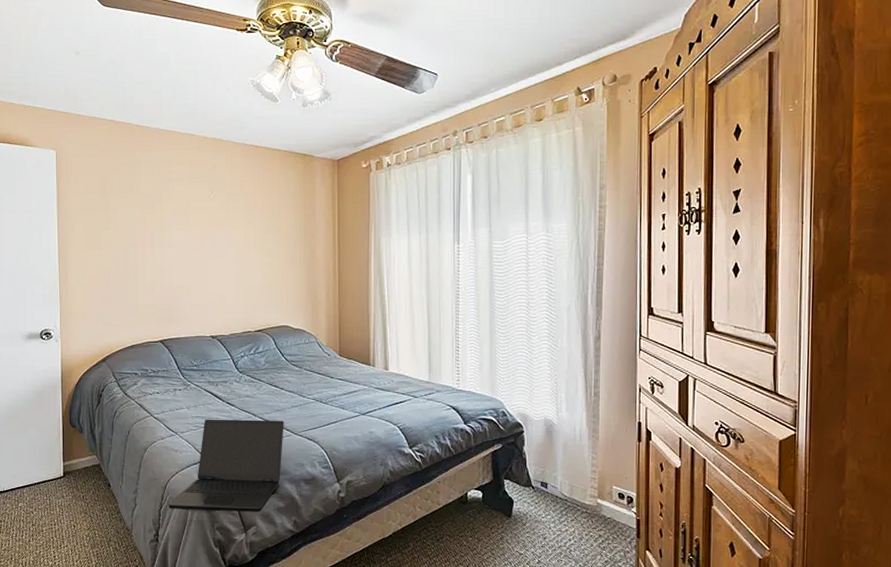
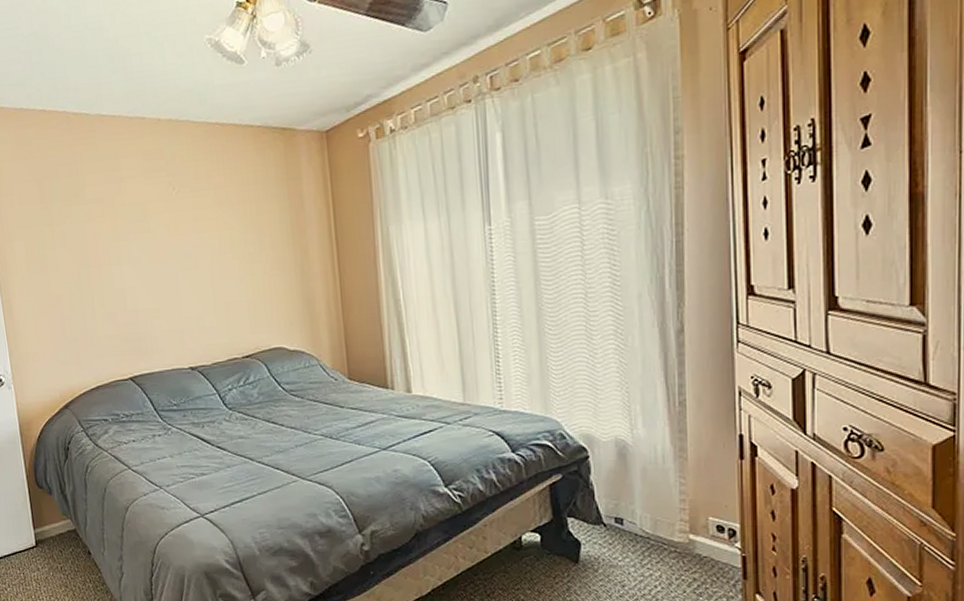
laptop: present [168,419,284,512] -> none [160,463,290,576]

